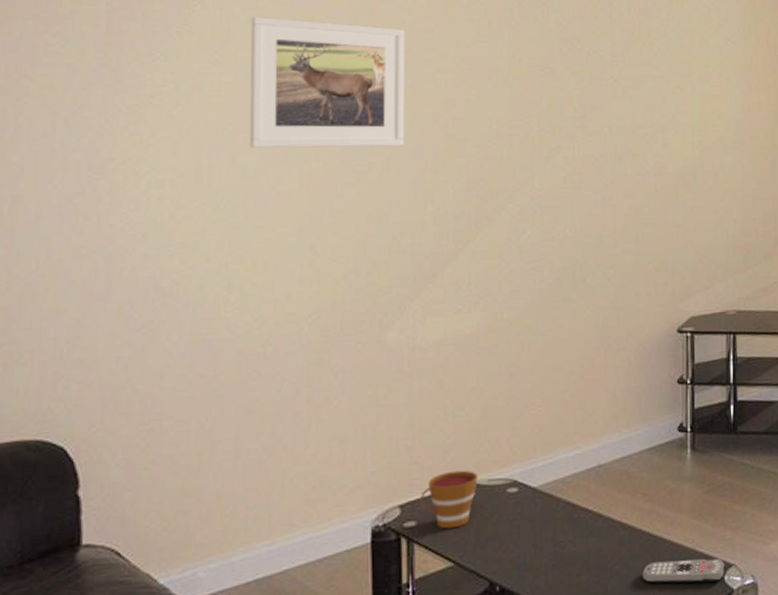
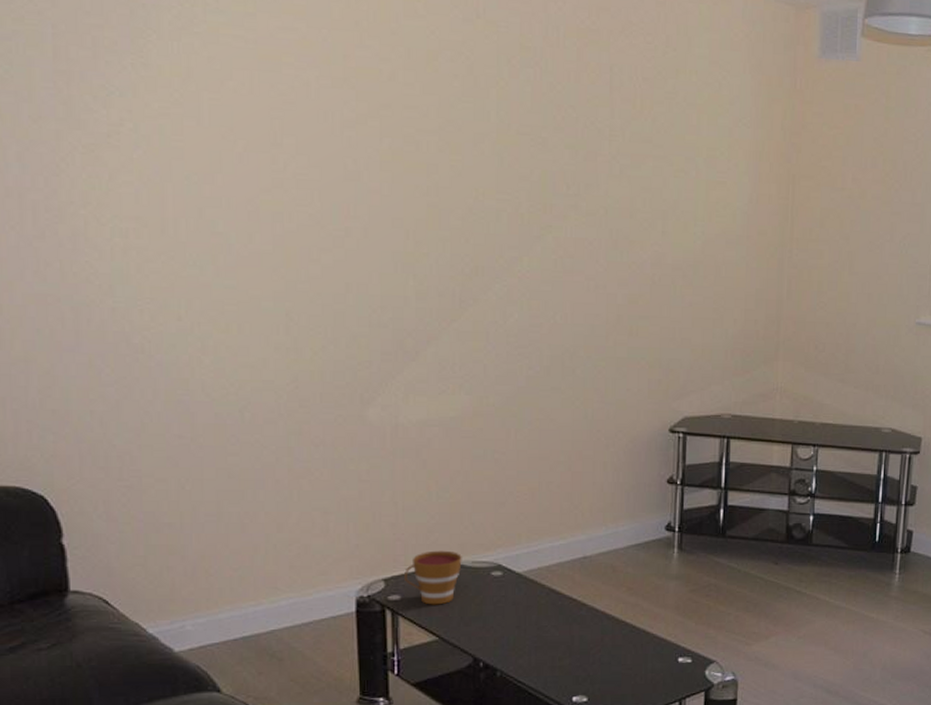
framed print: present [249,16,405,148] -> none [212,52,383,213]
remote control: present [642,558,725,584] -> none [624,652,707,676]

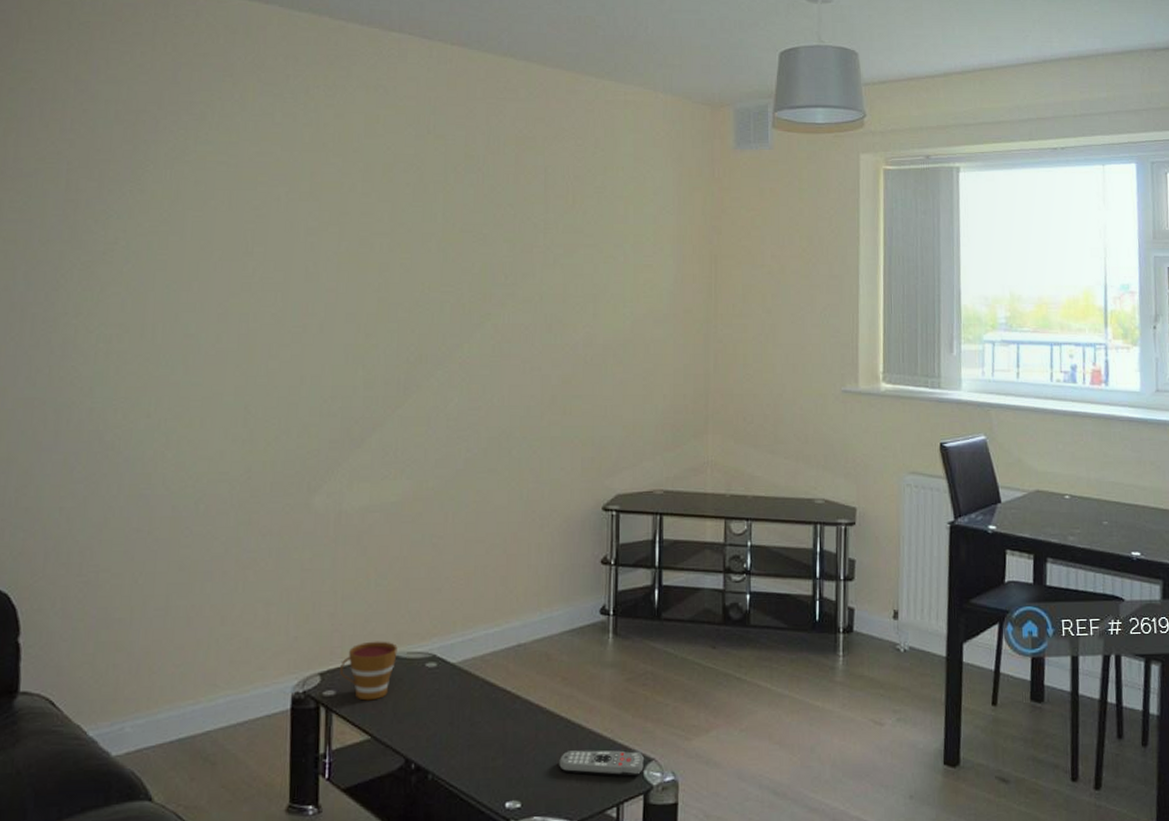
remote control: none [624,652,707,676] -> present [559,750,645,777]

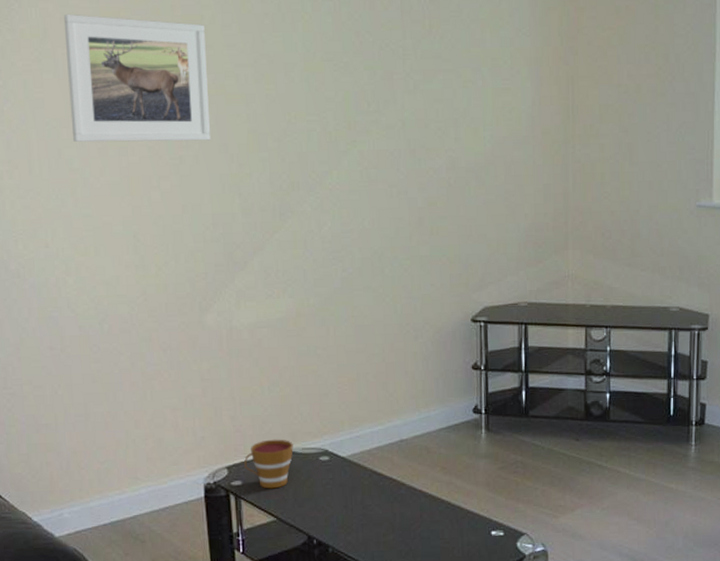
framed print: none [192,176,343,309] -> present [63,13,210,142]
remote control: present [559,750,645,777] -> none [442,526,518,548]

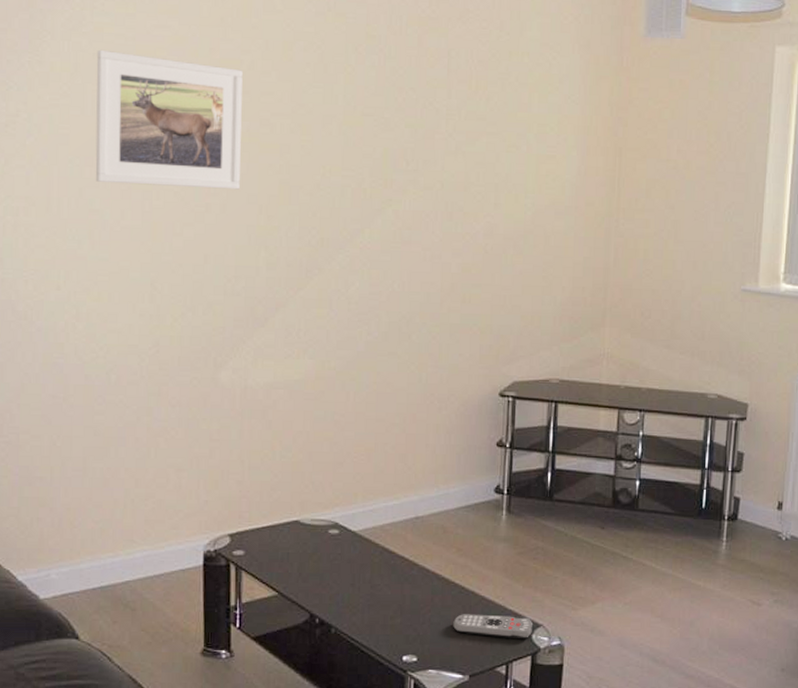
cup: present [244,439,294,489] -> none [248,508,302,561]
remote control: none [442,526,518,548] -> present [453,614,534,640]

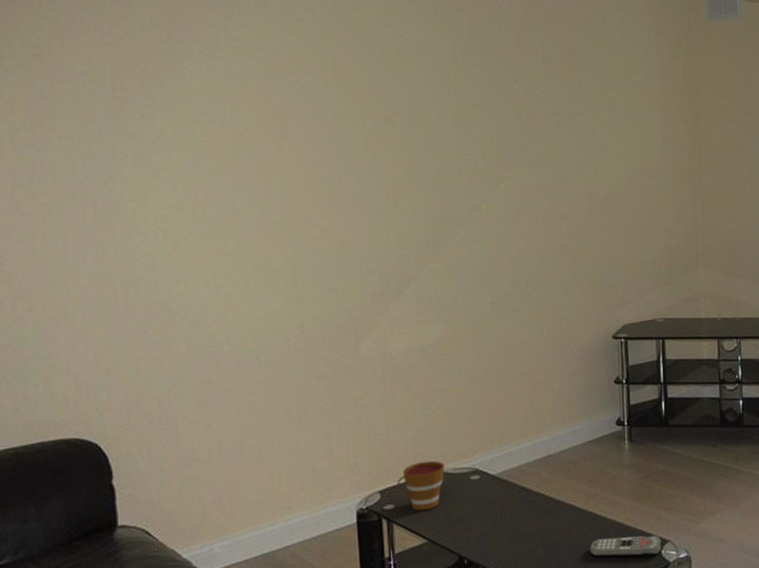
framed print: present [95,49,243,190] -> none [232,70,368,185]
cup: none [248,508,302,561] -> present [397,460,445,511]

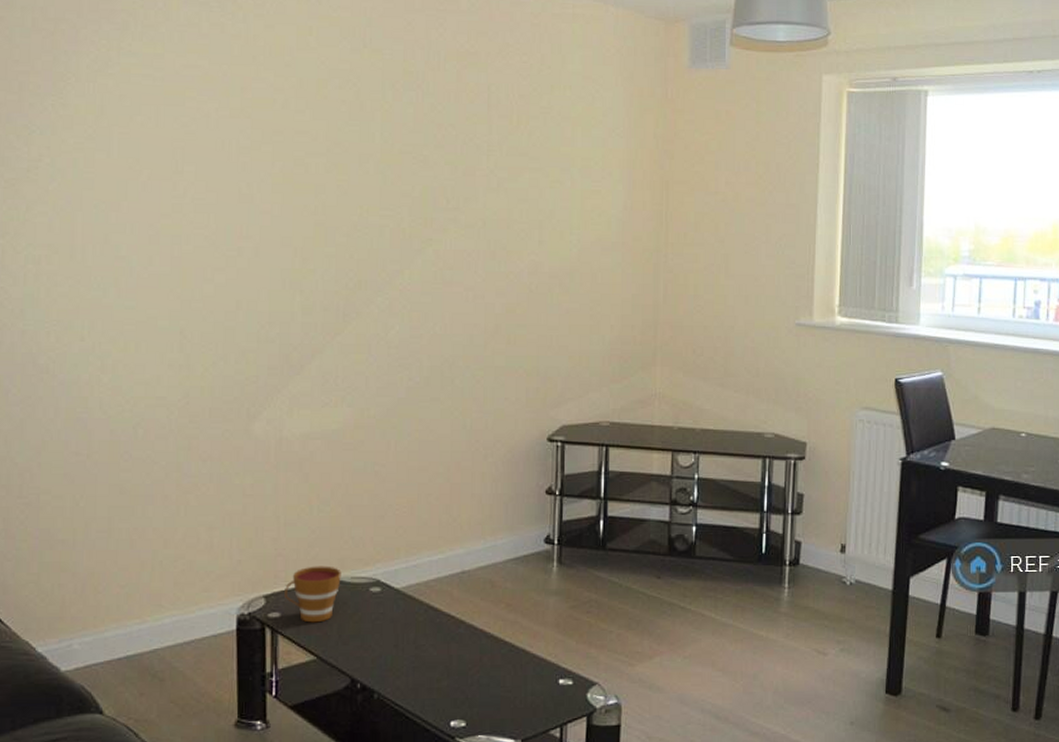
remote control: present [590,535,662,558] -> none [503,673,589,700]

